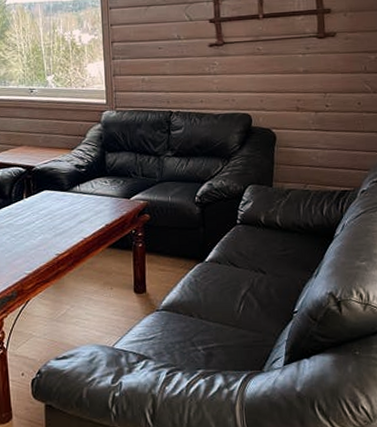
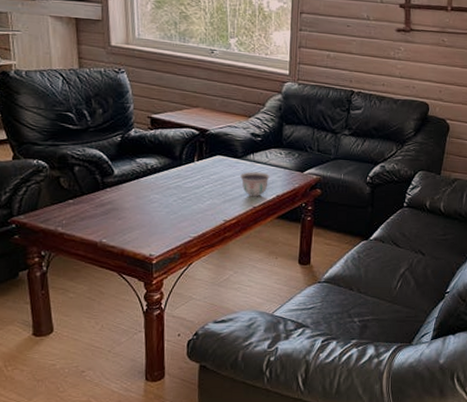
bowl: none [68,202,97,228] -> present [240,172,270,197]

